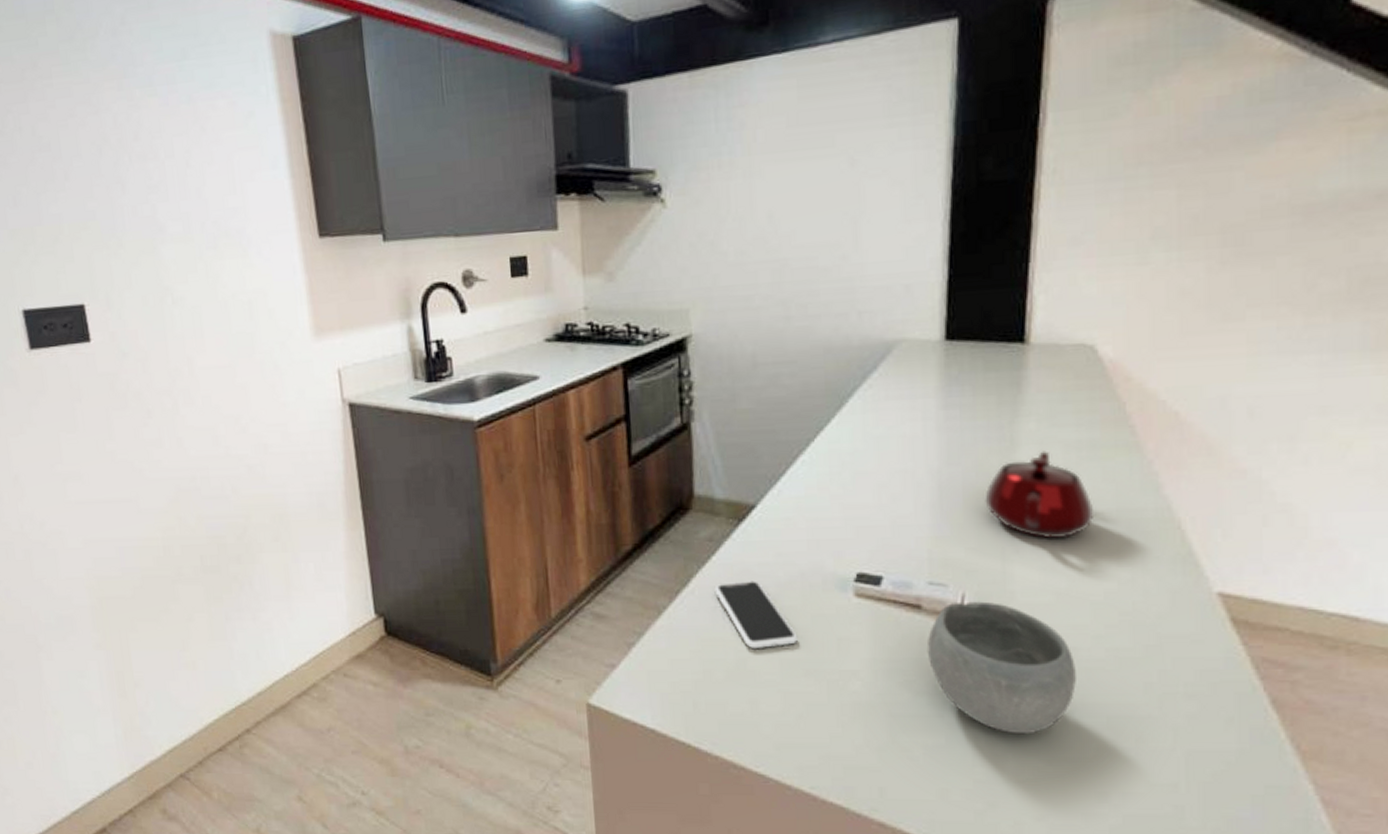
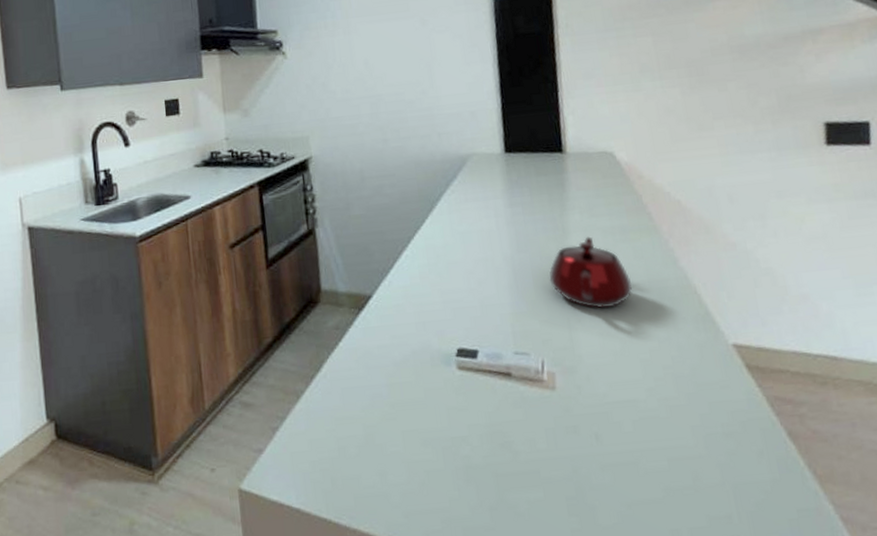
smartphone: present [714,581,798,648] -> none [343,362,415,423]
bowl: present [927,601,1076,735] -> none [519,365,640,483]

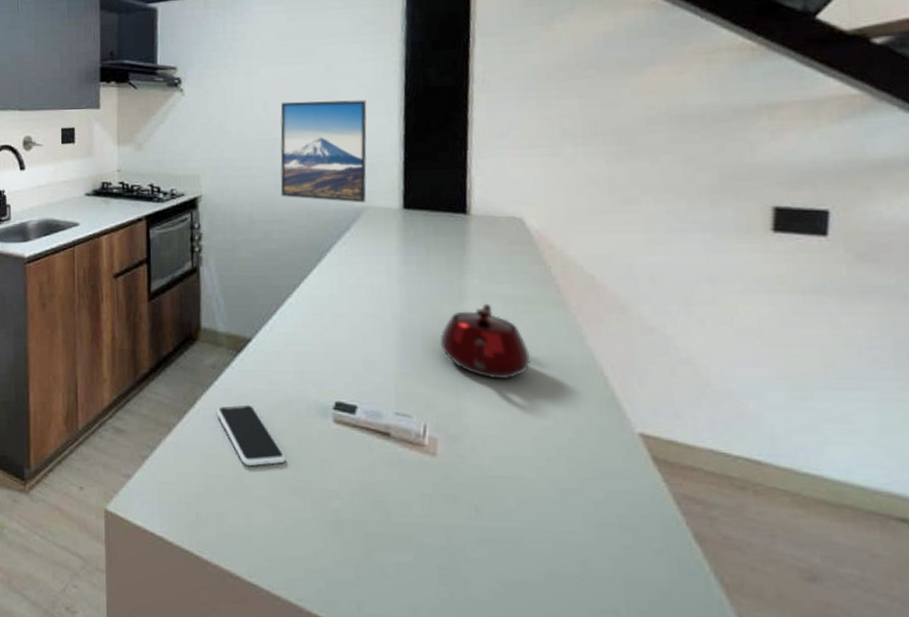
smartphone: none [343,362,415,423] -> present [216,404,286,466]
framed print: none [381,50,470,152] -> present [280,100,367,203]

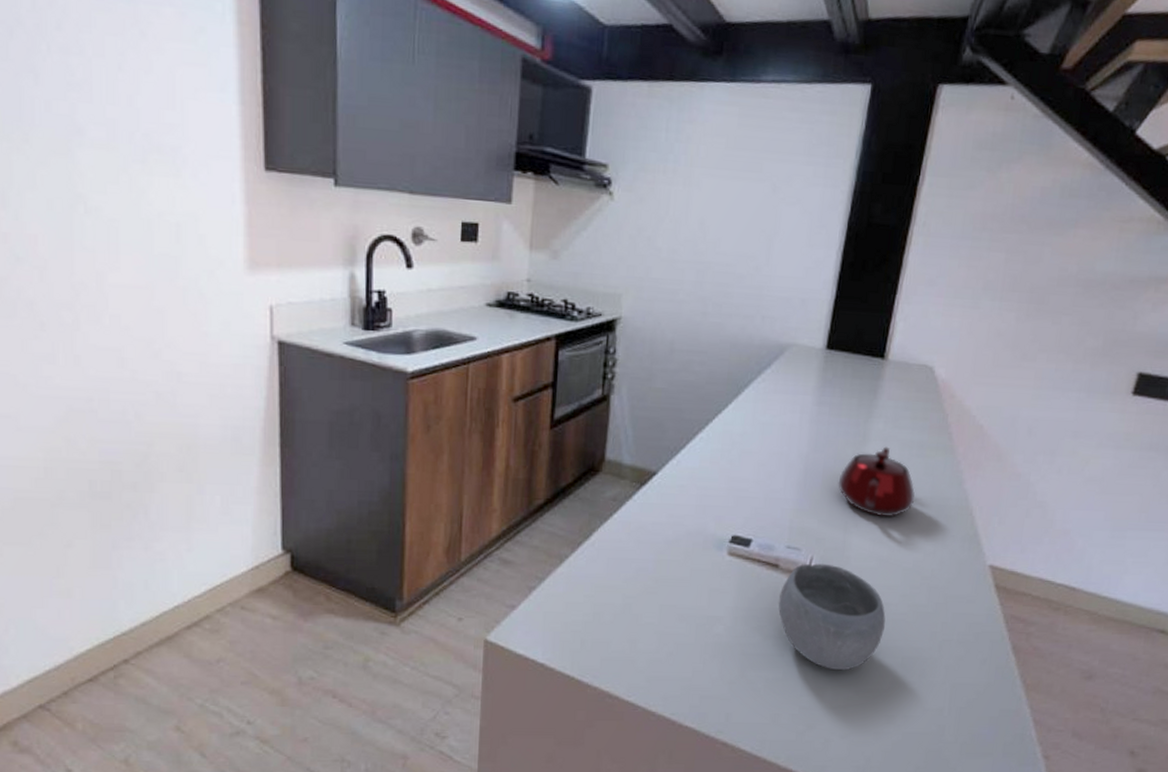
smartphone: present [216,404,286,466] -> none [612,537,677,595]
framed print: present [280,100,367,203] -> none [706,221,808,340]
bowl: none [395,431,525,557] -> present [778,563,886,671]

